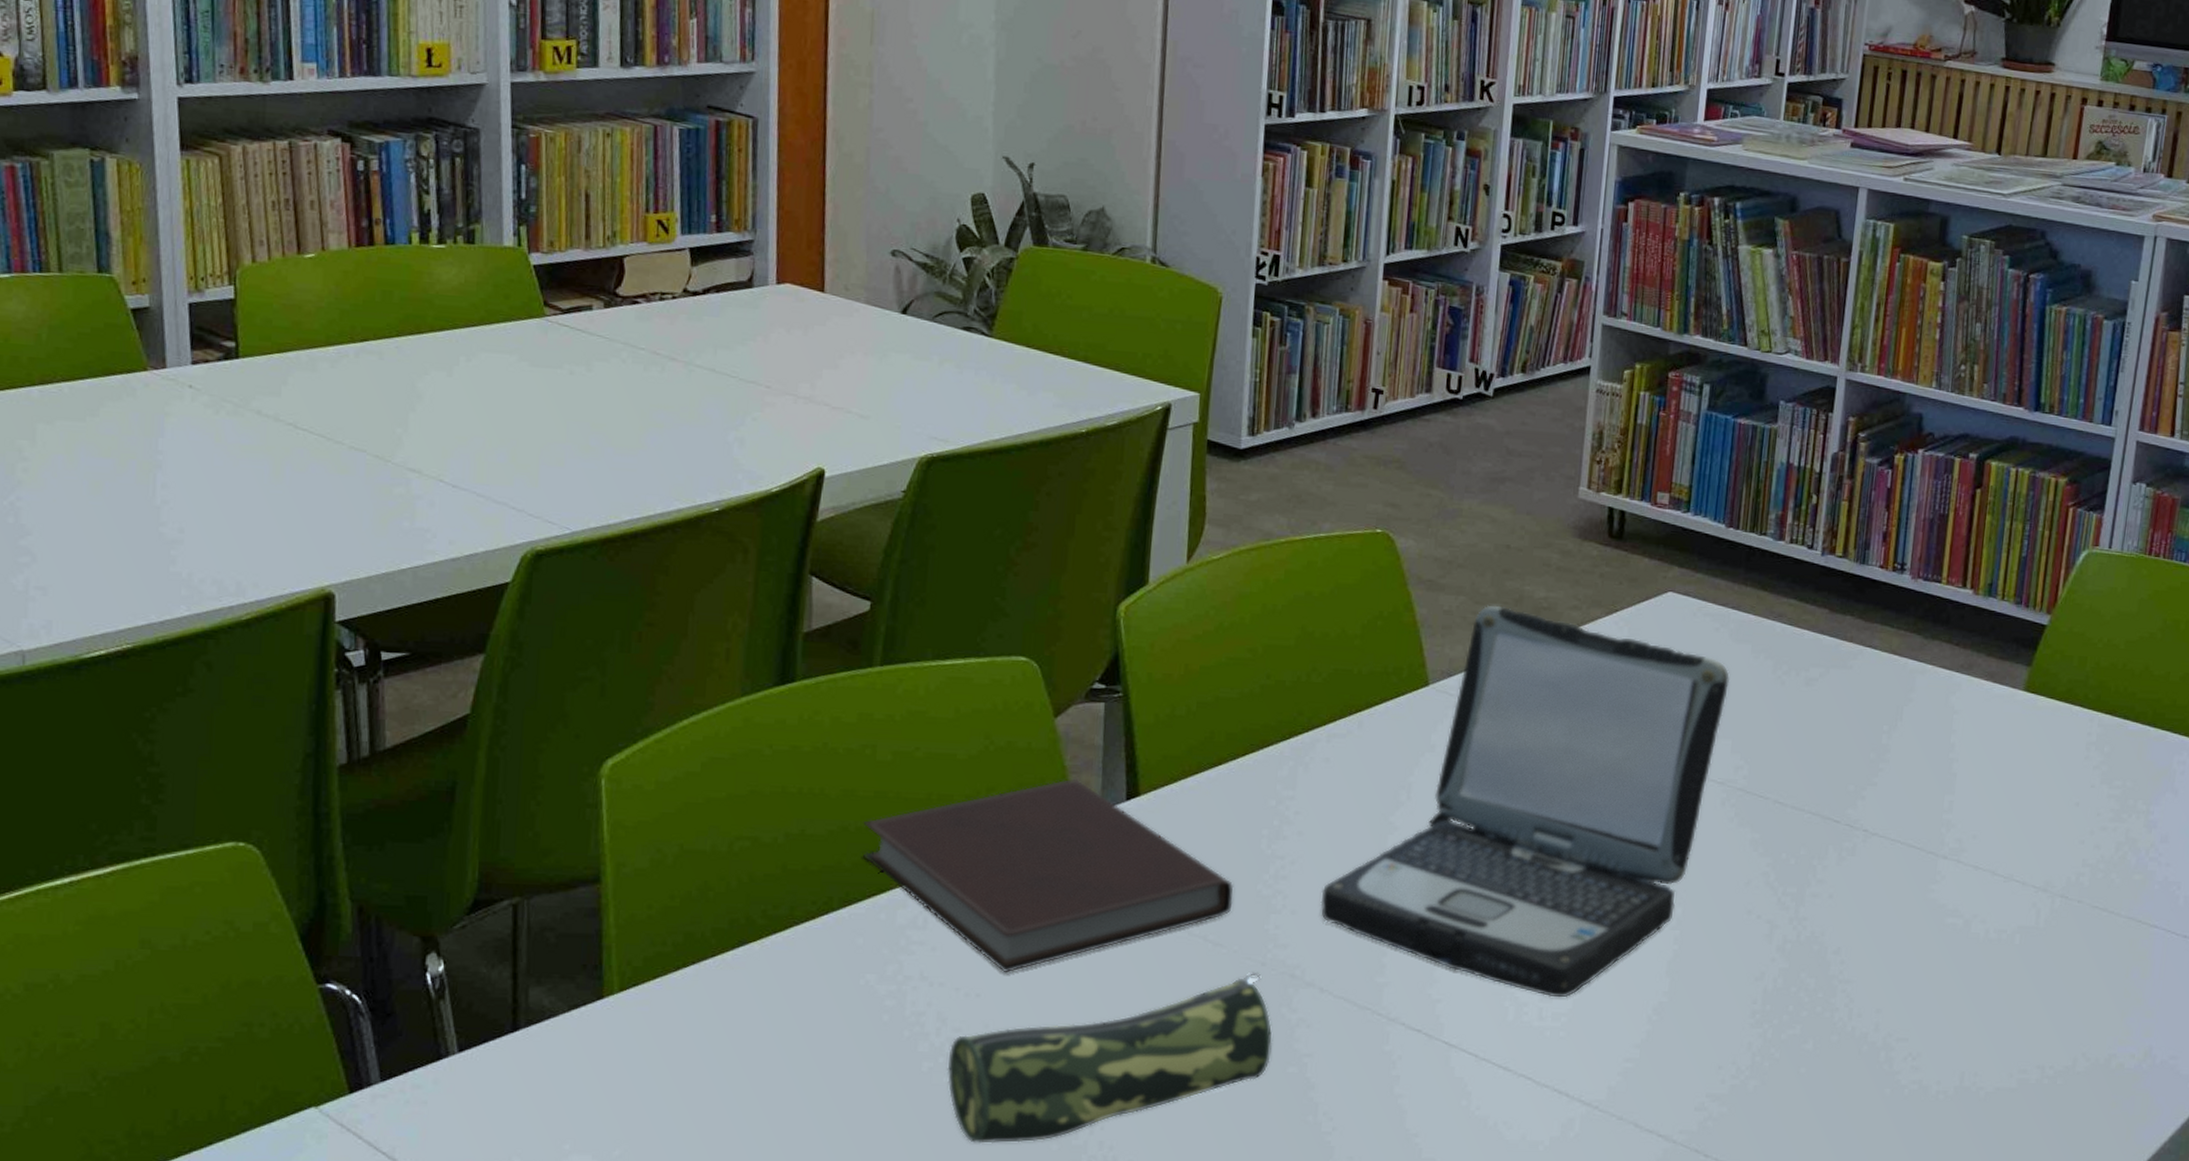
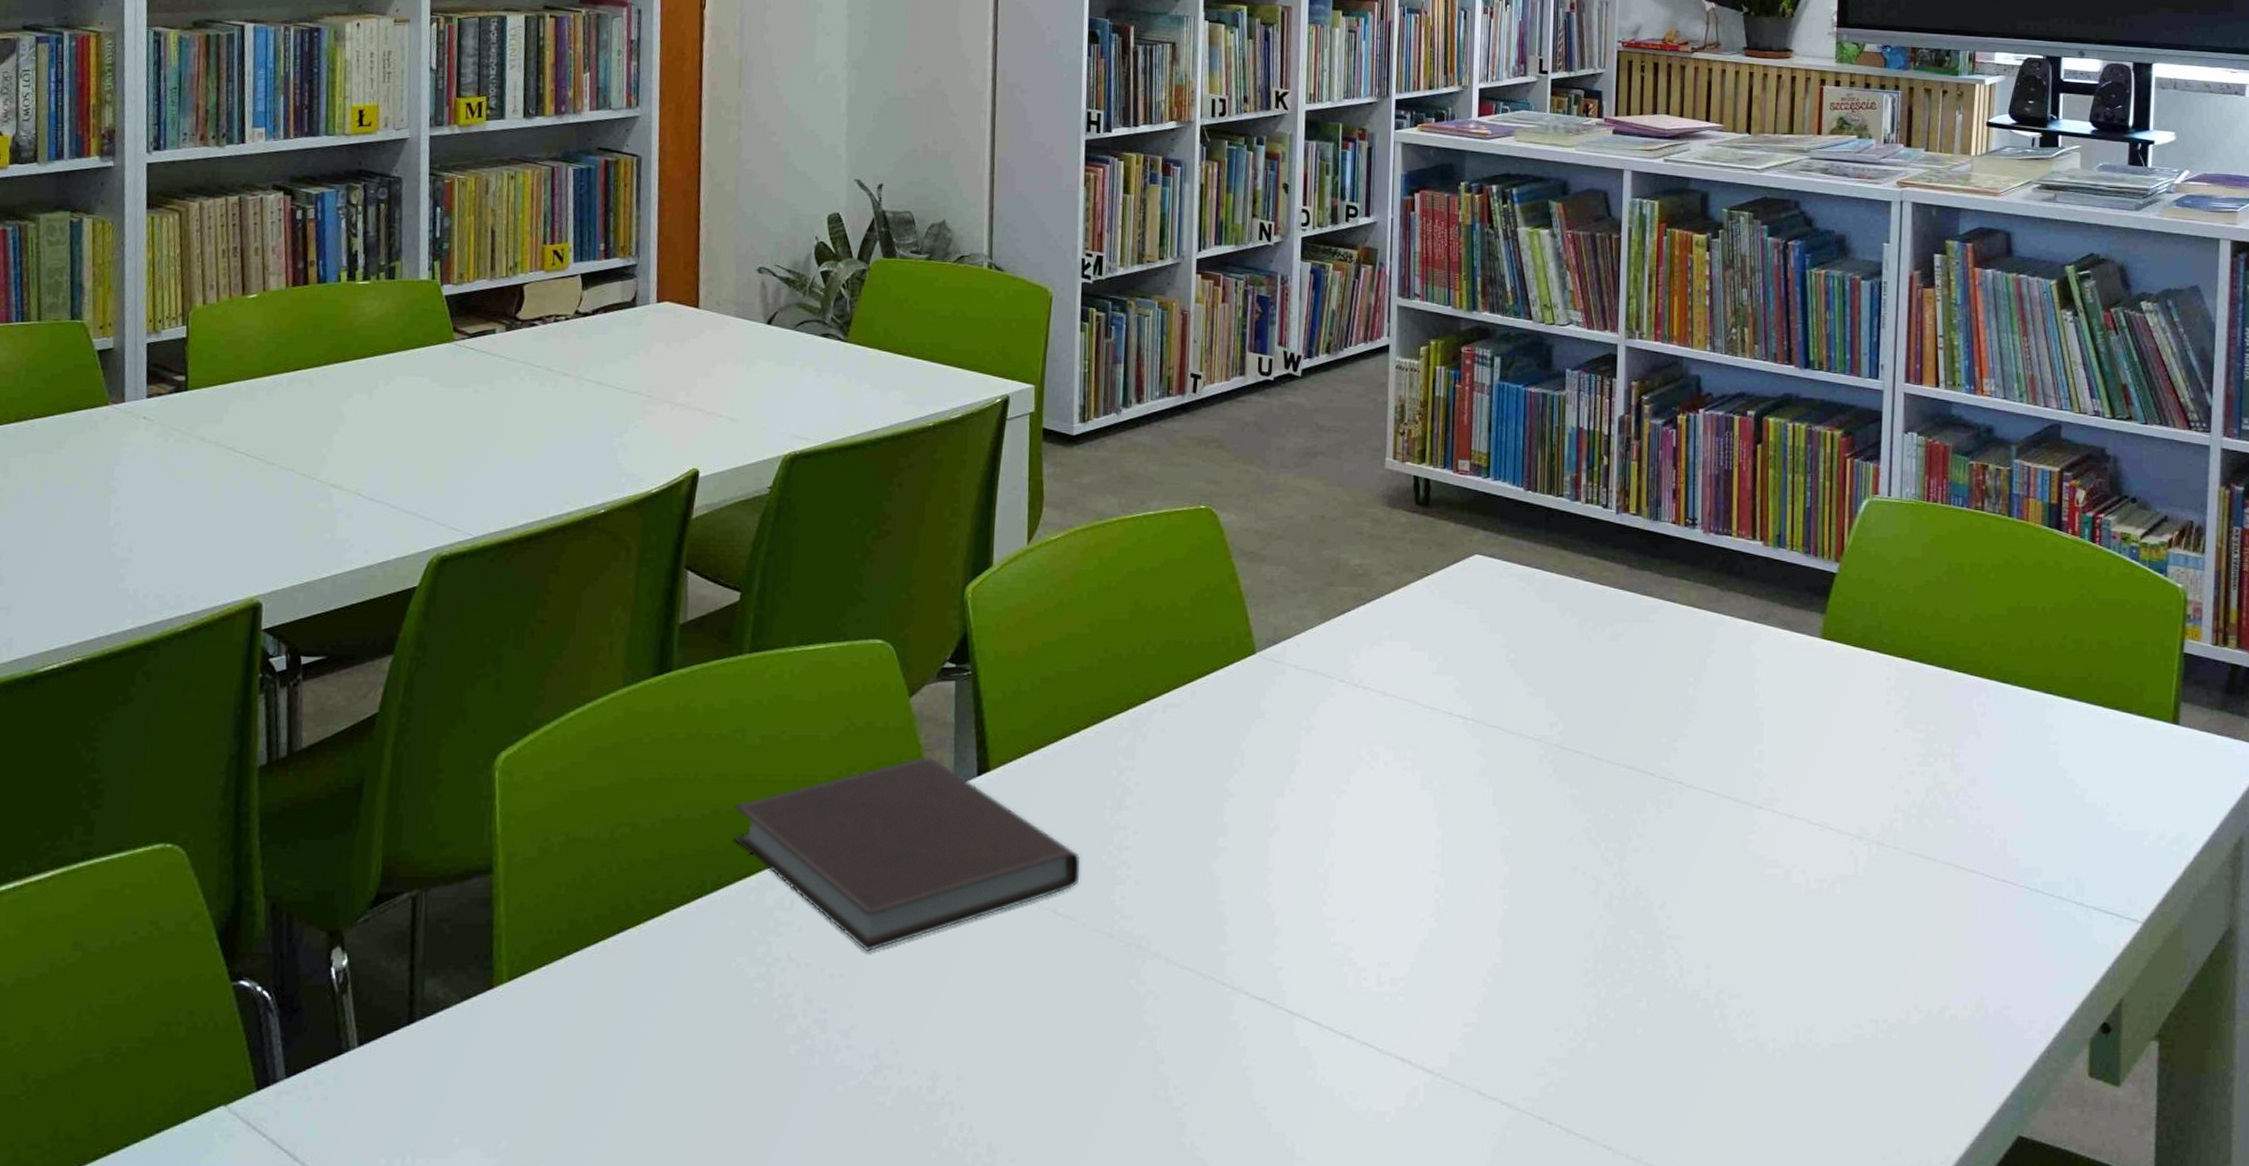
pencil case: present [947,971,1272,1144] -> none [813,943,1122,1127]
laptop: present [1320,604,1730,998] -> none [1163,573,1538,962]

